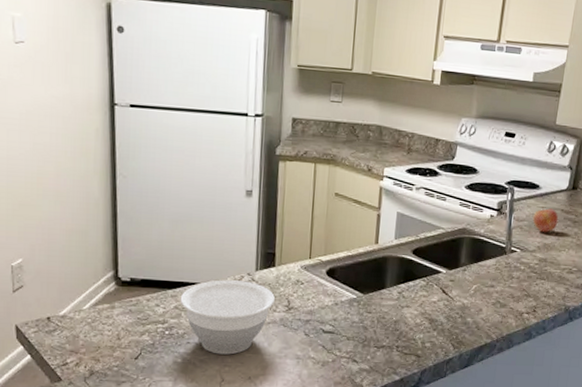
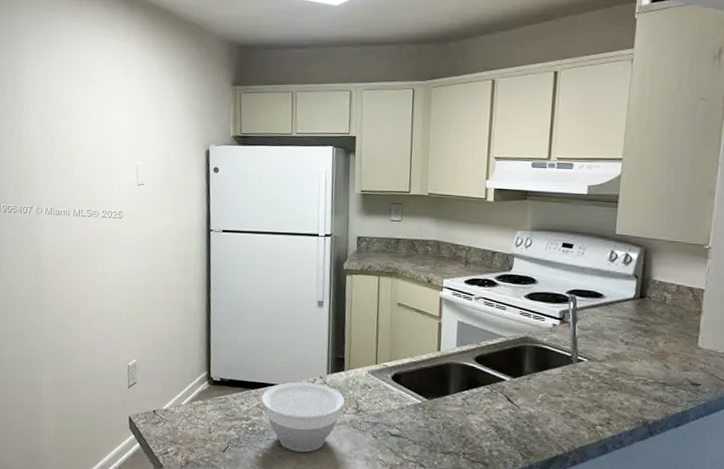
apple: present [532,207,559,233] -> none [598,315,628,342]

